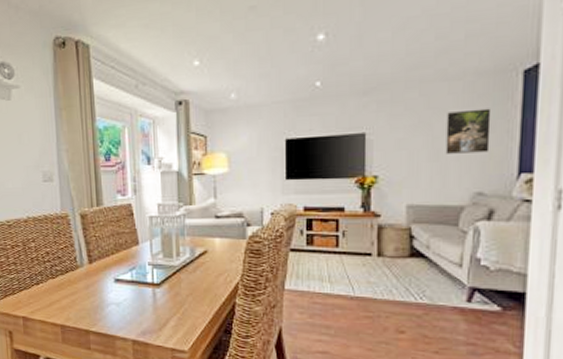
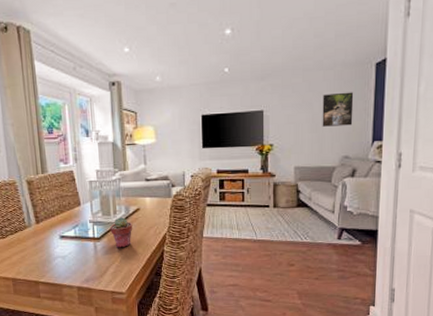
potted succulent: none [171,260,199,298] -> present [109,217,133,248]

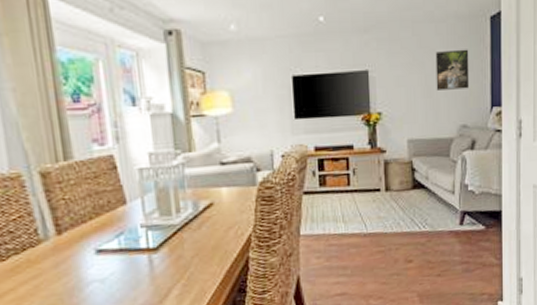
potted succulent: present [109,217,133,248] -> none [171,216,205,260]

